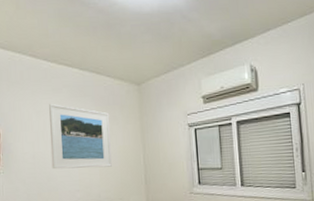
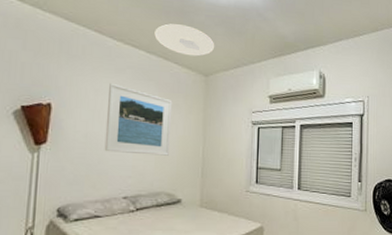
ceiling light: none [84,38,144,67] -> present [154,23,215,57]

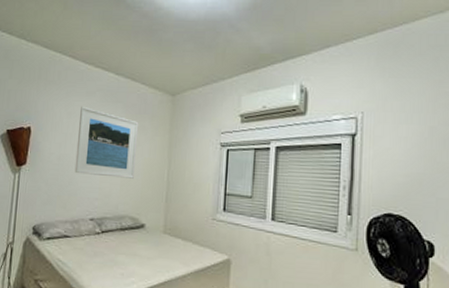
ceiling light: present [154,23,215,57] -> none [123,44,183,76]

